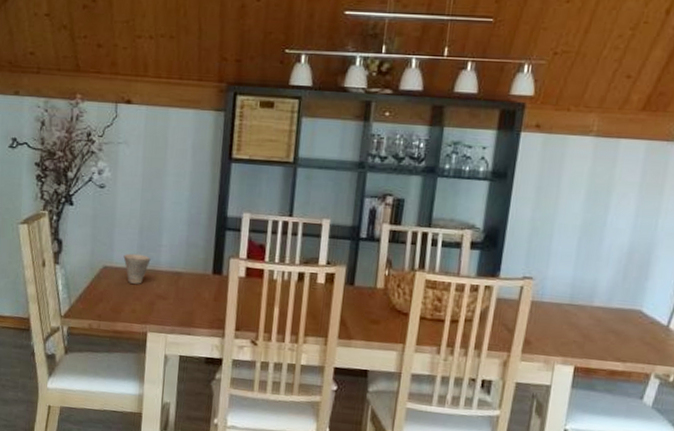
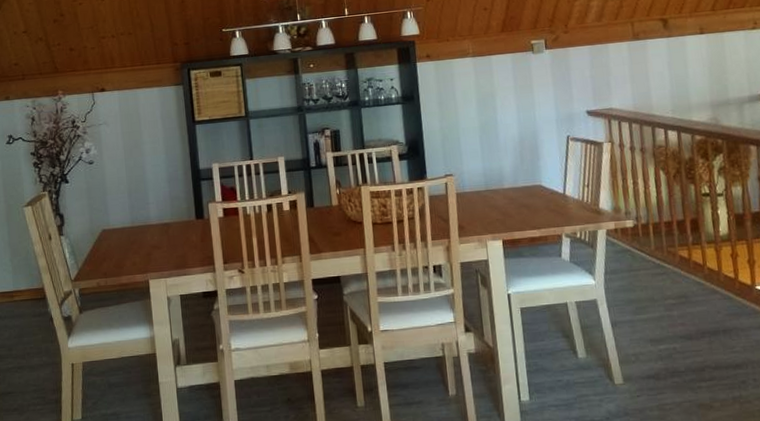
cup: present [123,253,151,284] -> none [118,213,142,240]

